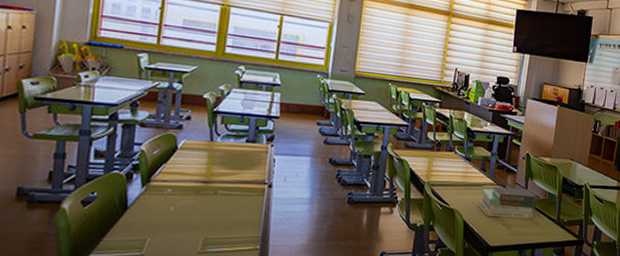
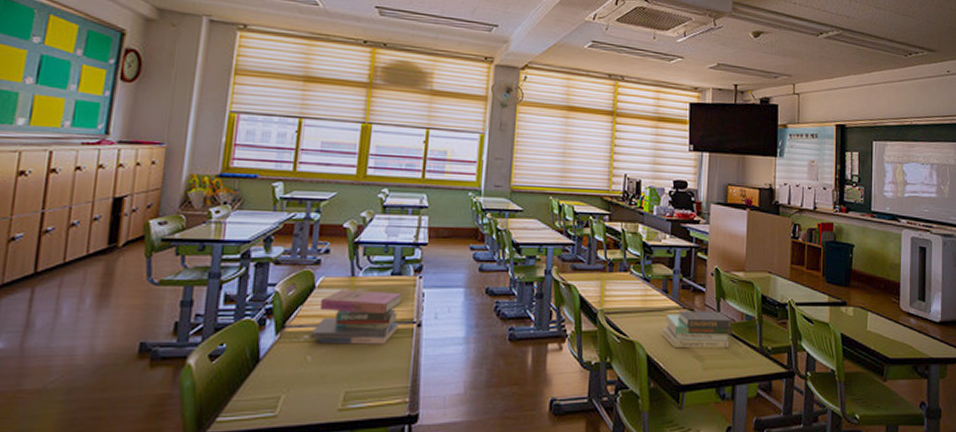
books: none [172,152,256,201] -> present [310,289,403,345]

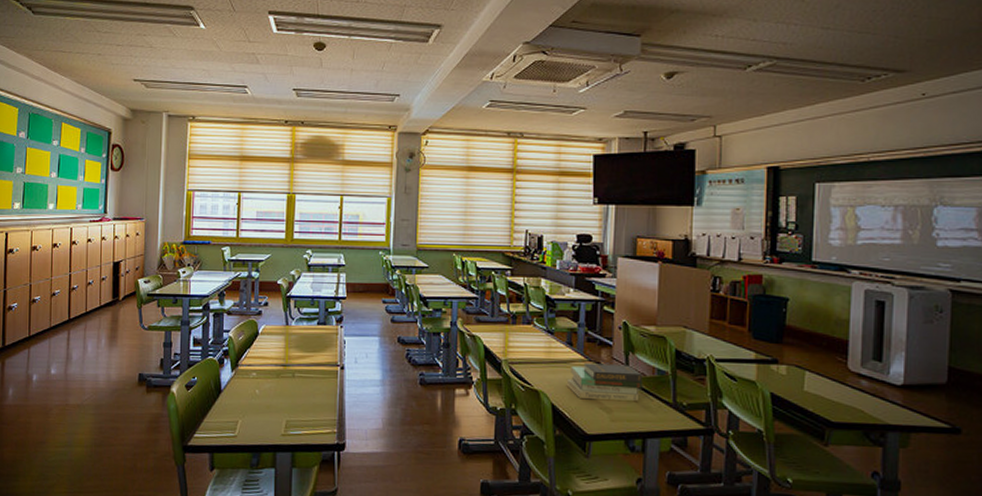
books: present [310,289,403,345] -> none [257,336,328,383]

